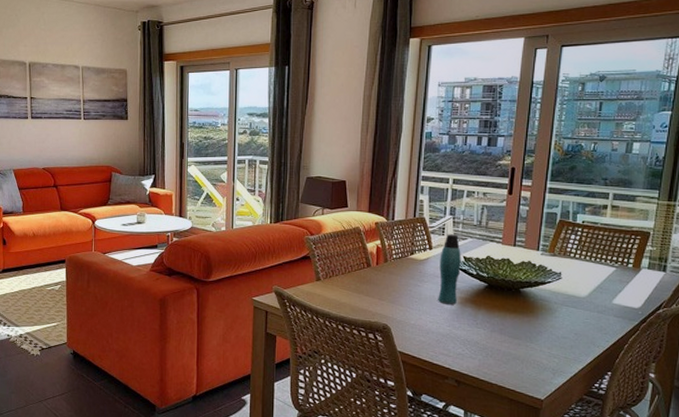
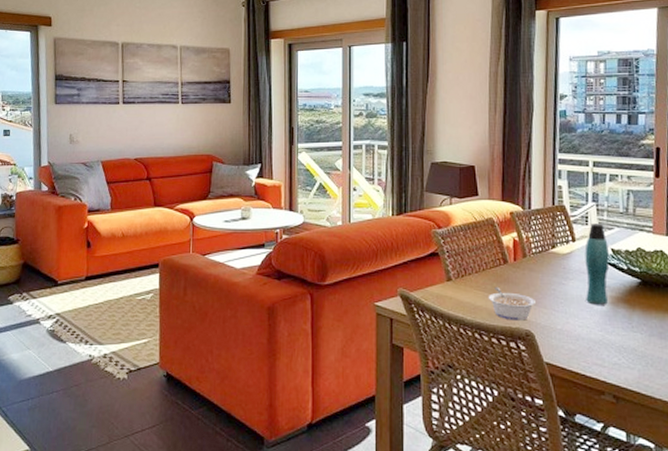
legume: none [351,286,393,316] -> present [488,286,535,321]

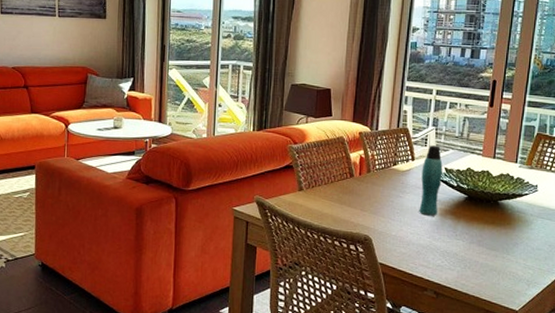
legume: present [488,286,535,321] -> none [334,197,375,227]

